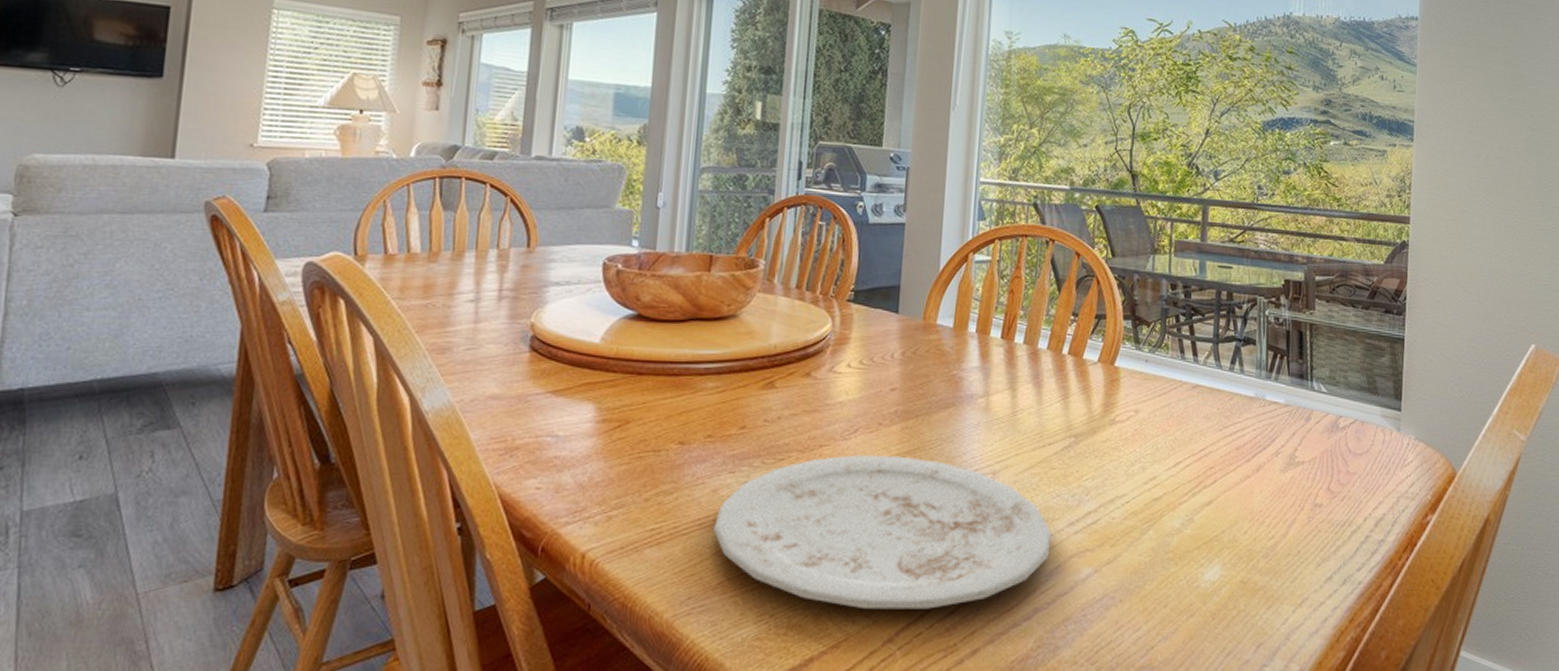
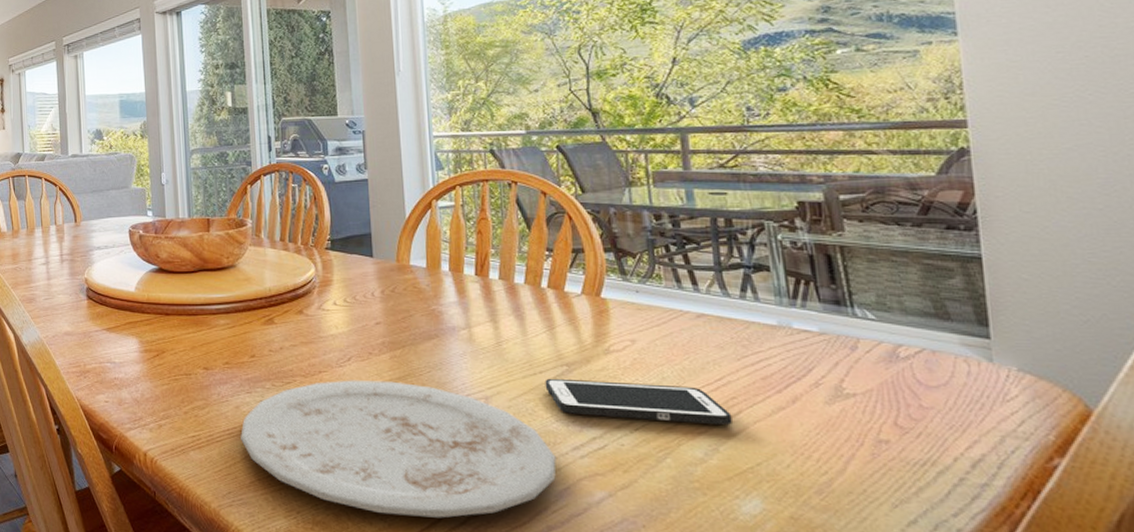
cell phone: none [1051,450,1208,495] -> present [545,378,732,426]

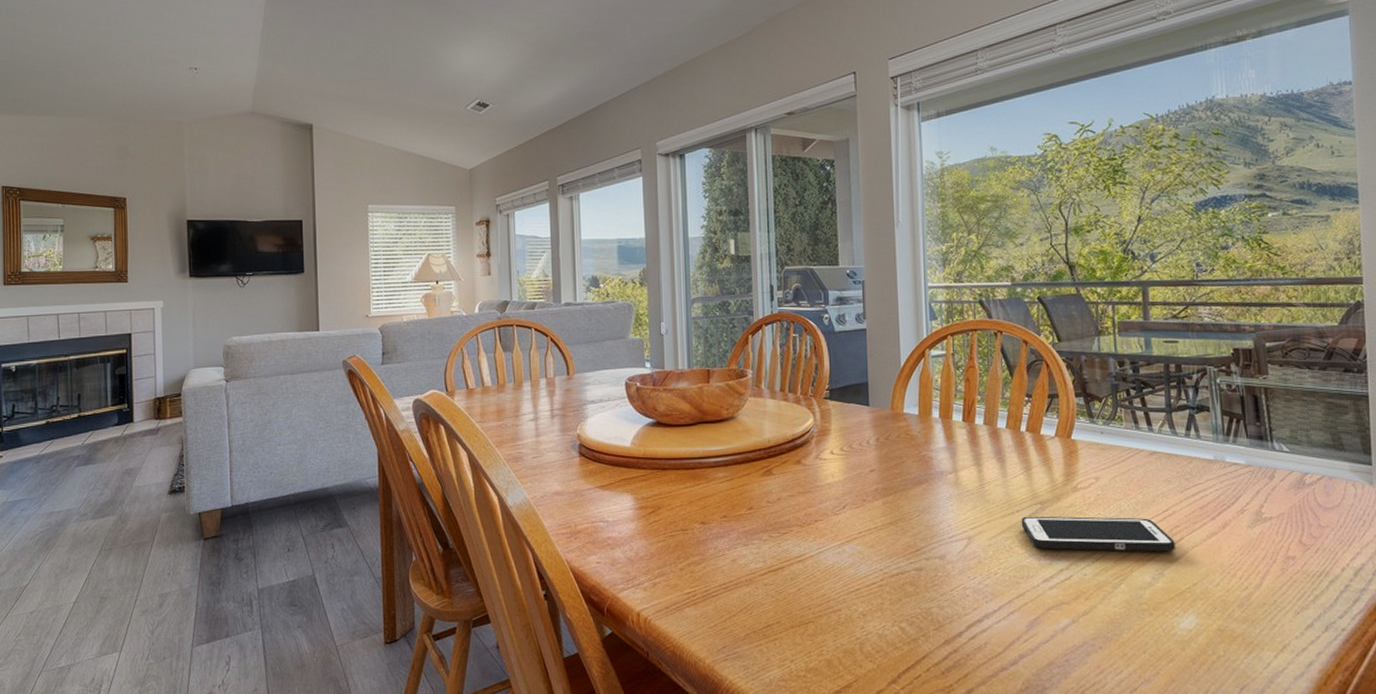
plate: present [240,380,556,518] -> none [737,526,1029,656]

